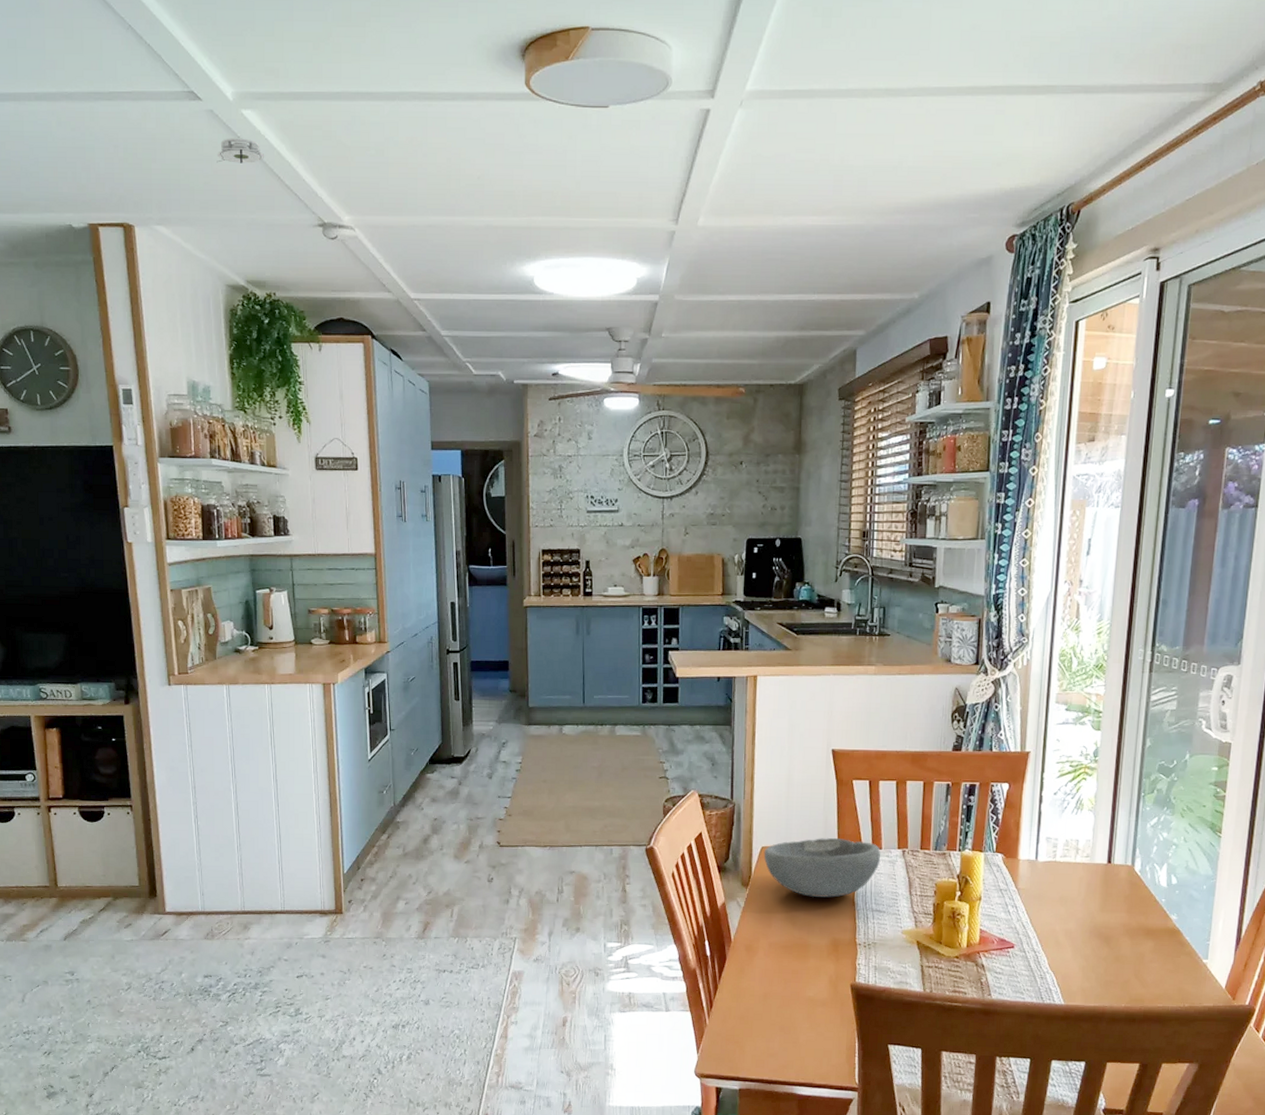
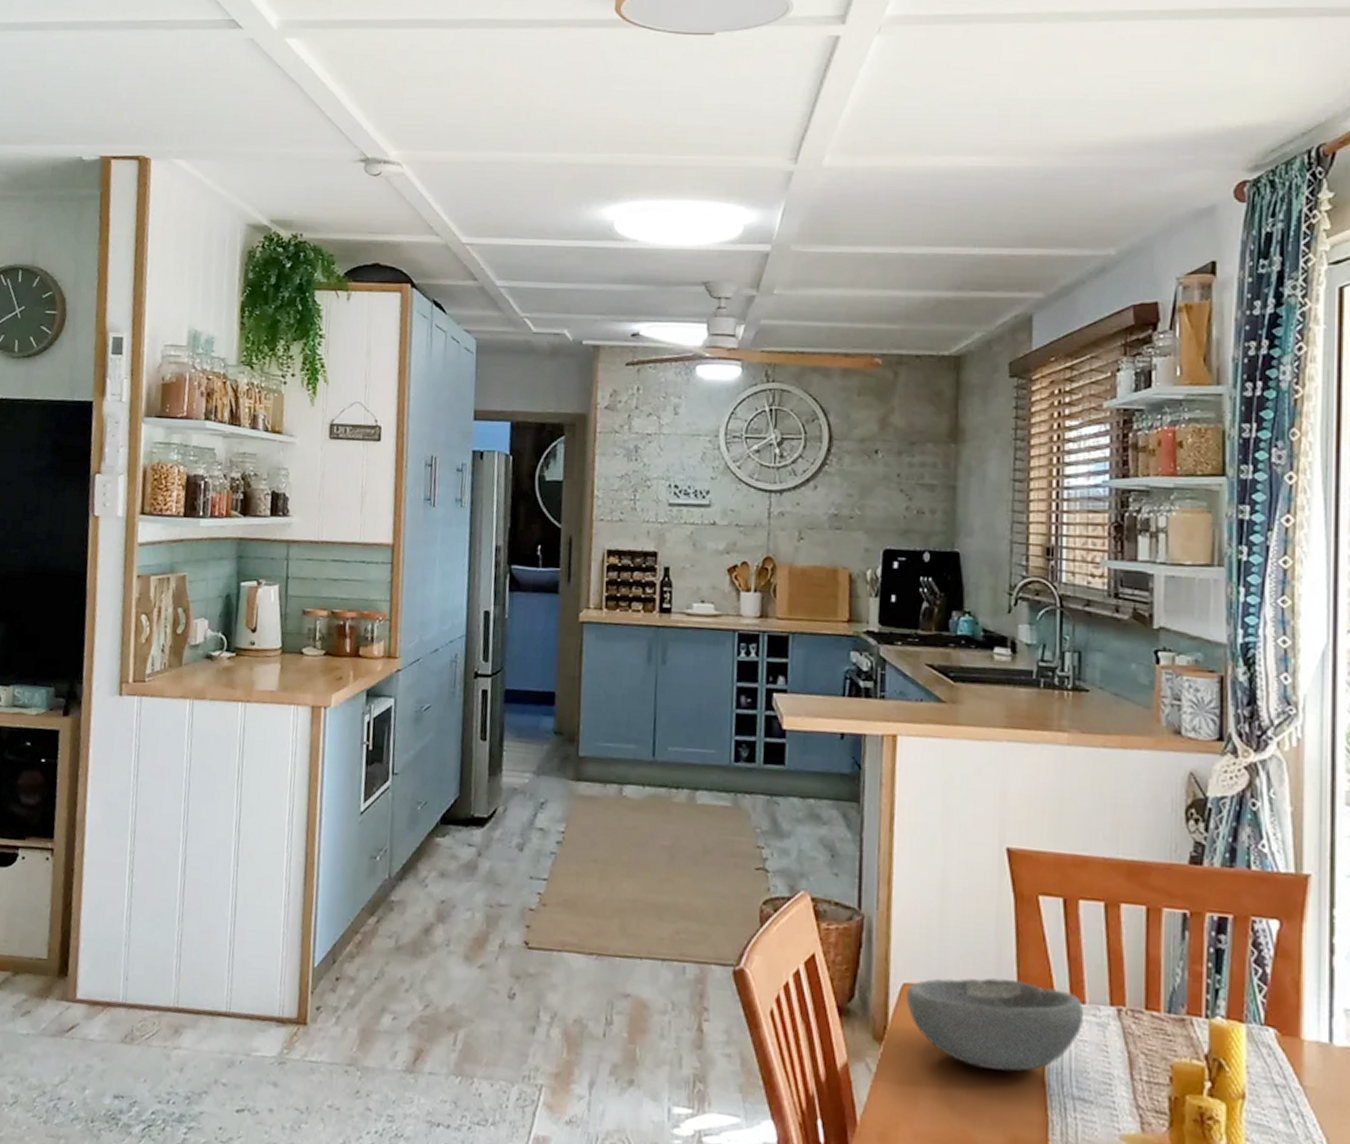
smoke detector: present [216,138,264,163] -> none [251,67,306,94]

